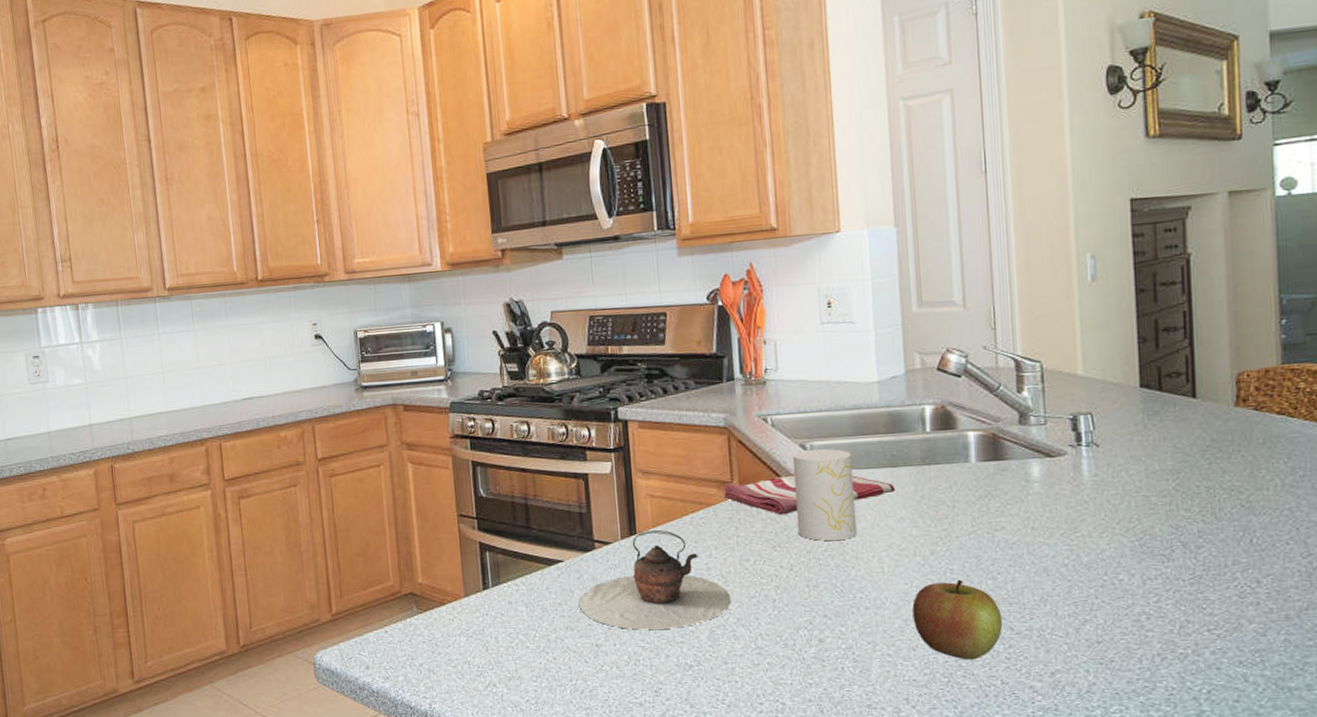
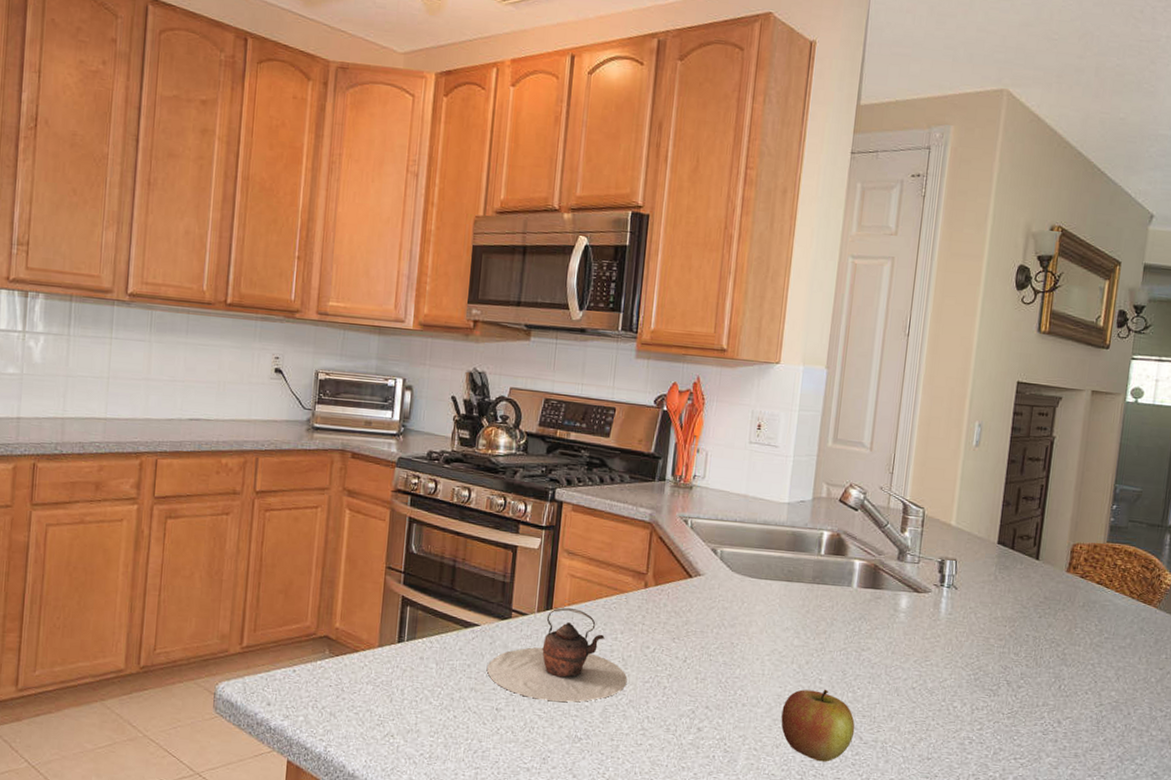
dish towel: present [723,473,896,515] -> none [637,574,787,611]
cup: present [792,449,857,542] -> none [696,554,755,641]

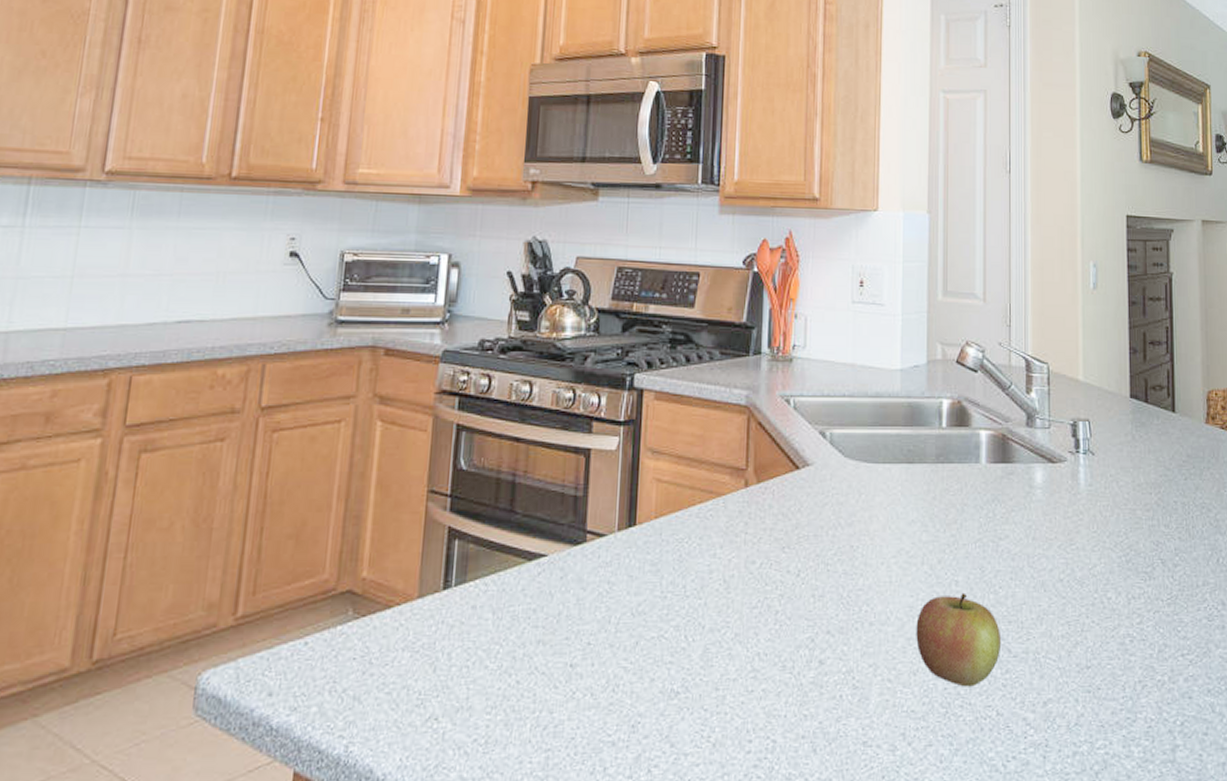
teapot: present [487,608,628,702] -> none [558,522,731,646]

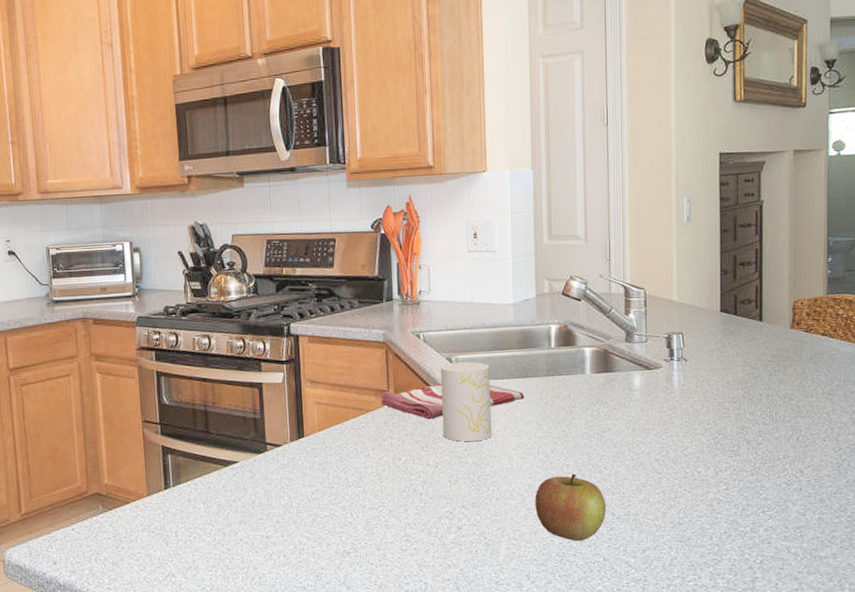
dish towel: none [736,464,909,511] -> present [380,383,525,420]
cup: none [809,437,870,544] -> present [440,361,492,442]

